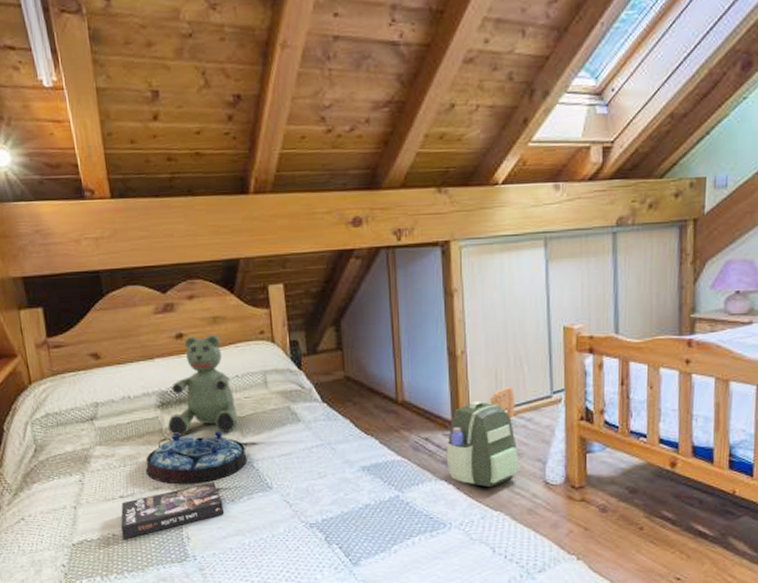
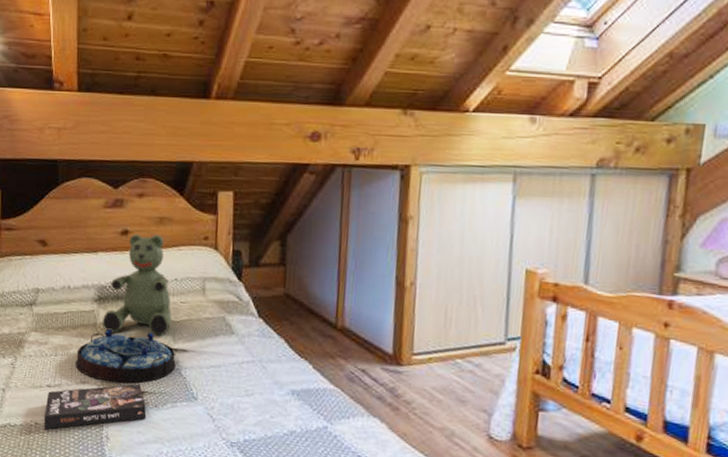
backpack: present [447,386,519,487] -> none [382,325,465,432]

